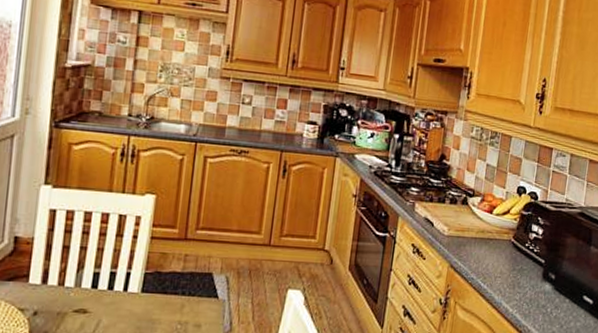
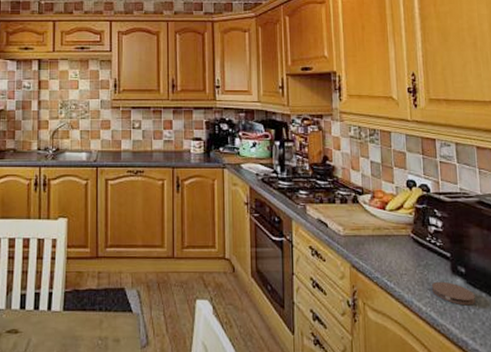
coaster: none [521,285,559,310] -> present [432,281,475,306]

